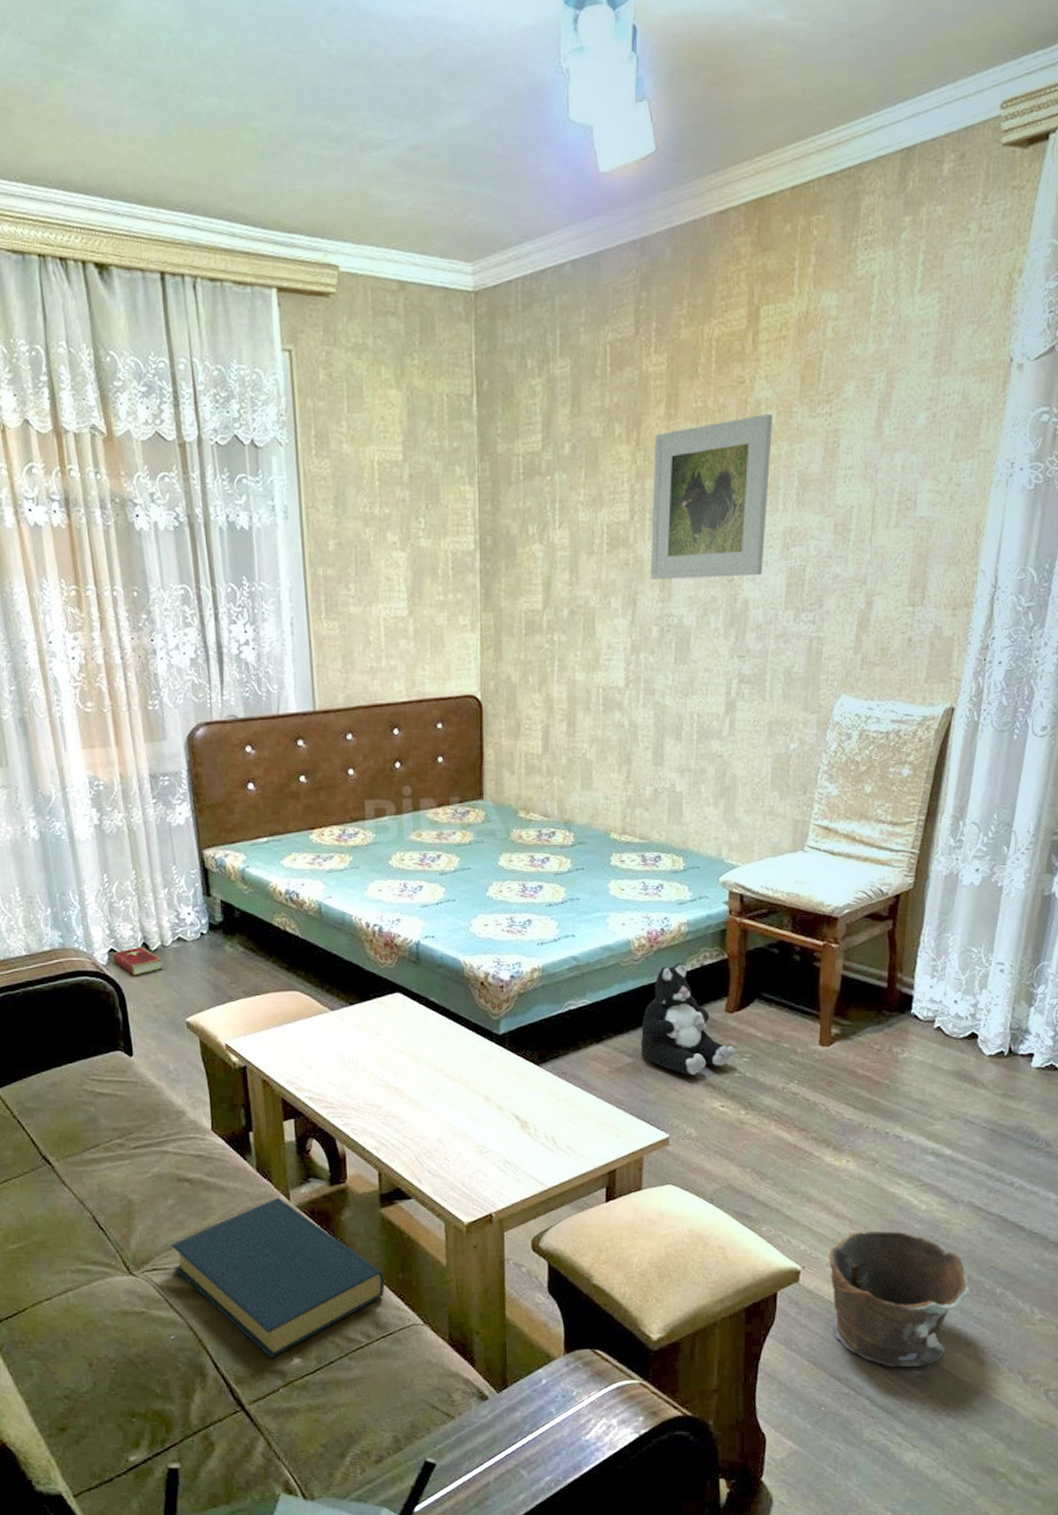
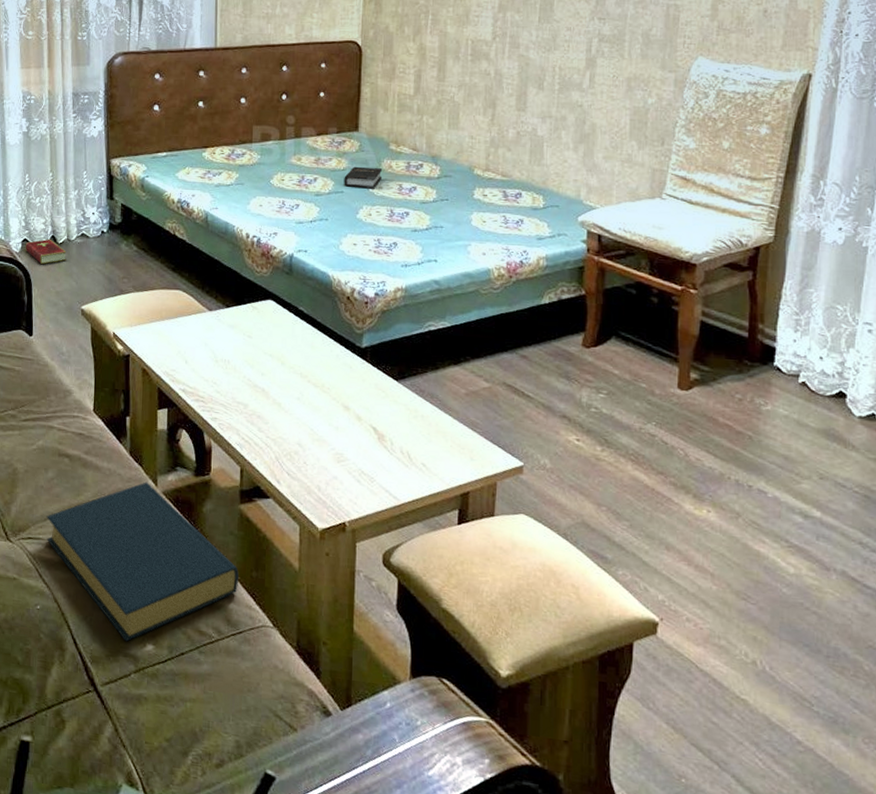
hardback book: none [470,838,512,863] -> present [344,166,383,189]
plush toy: present [641,963,735,1076] -> none [498,295,592,406]
clay pot: present [828,1231,971,1368] -> none [688,588,847,749]

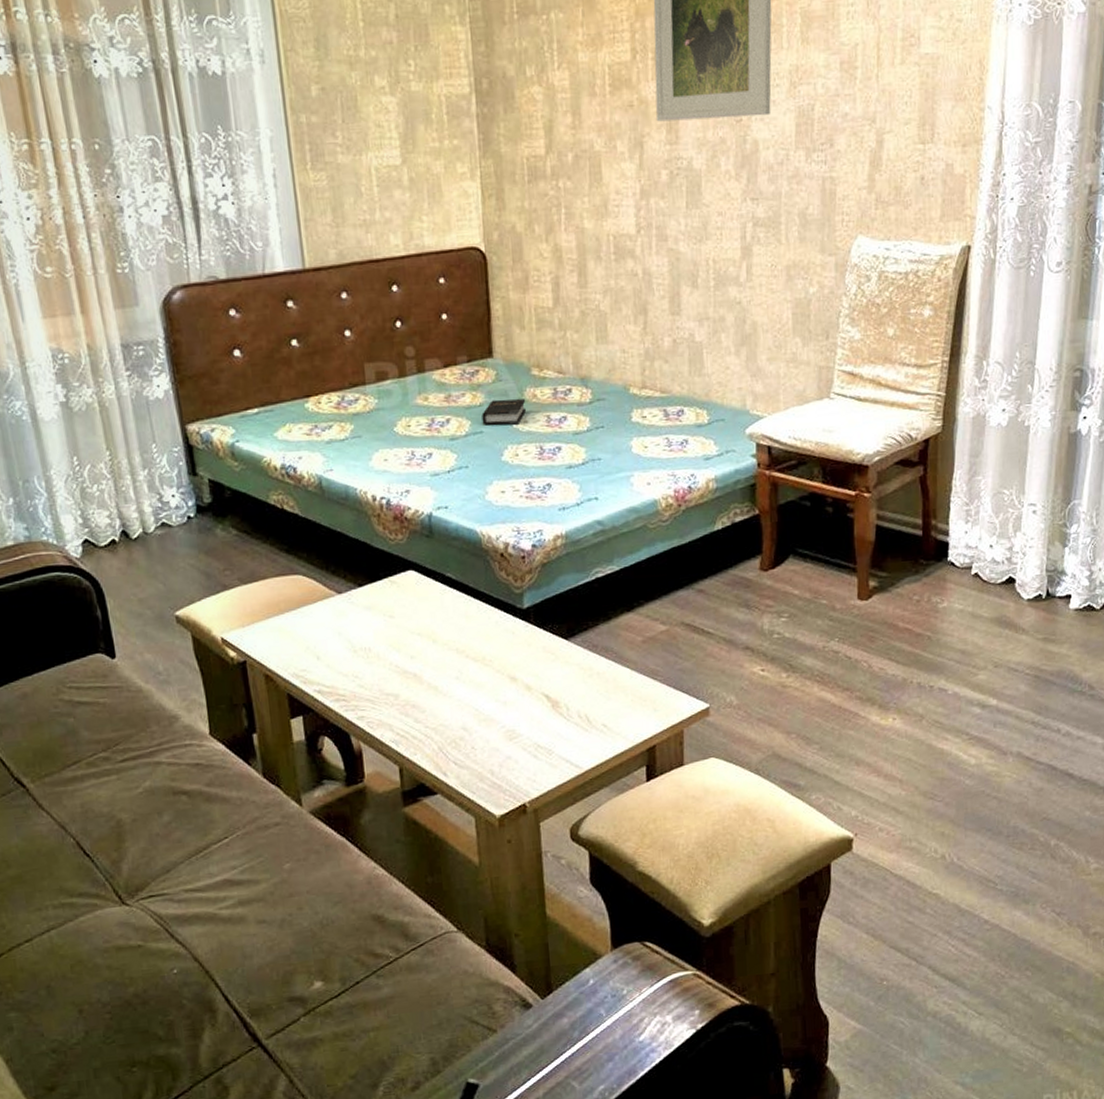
hardcover book: present [25,239,67,265] -> none [86,535,146,569]
hardback book: present [46,482,239,642] -> none [168,804,413,985]

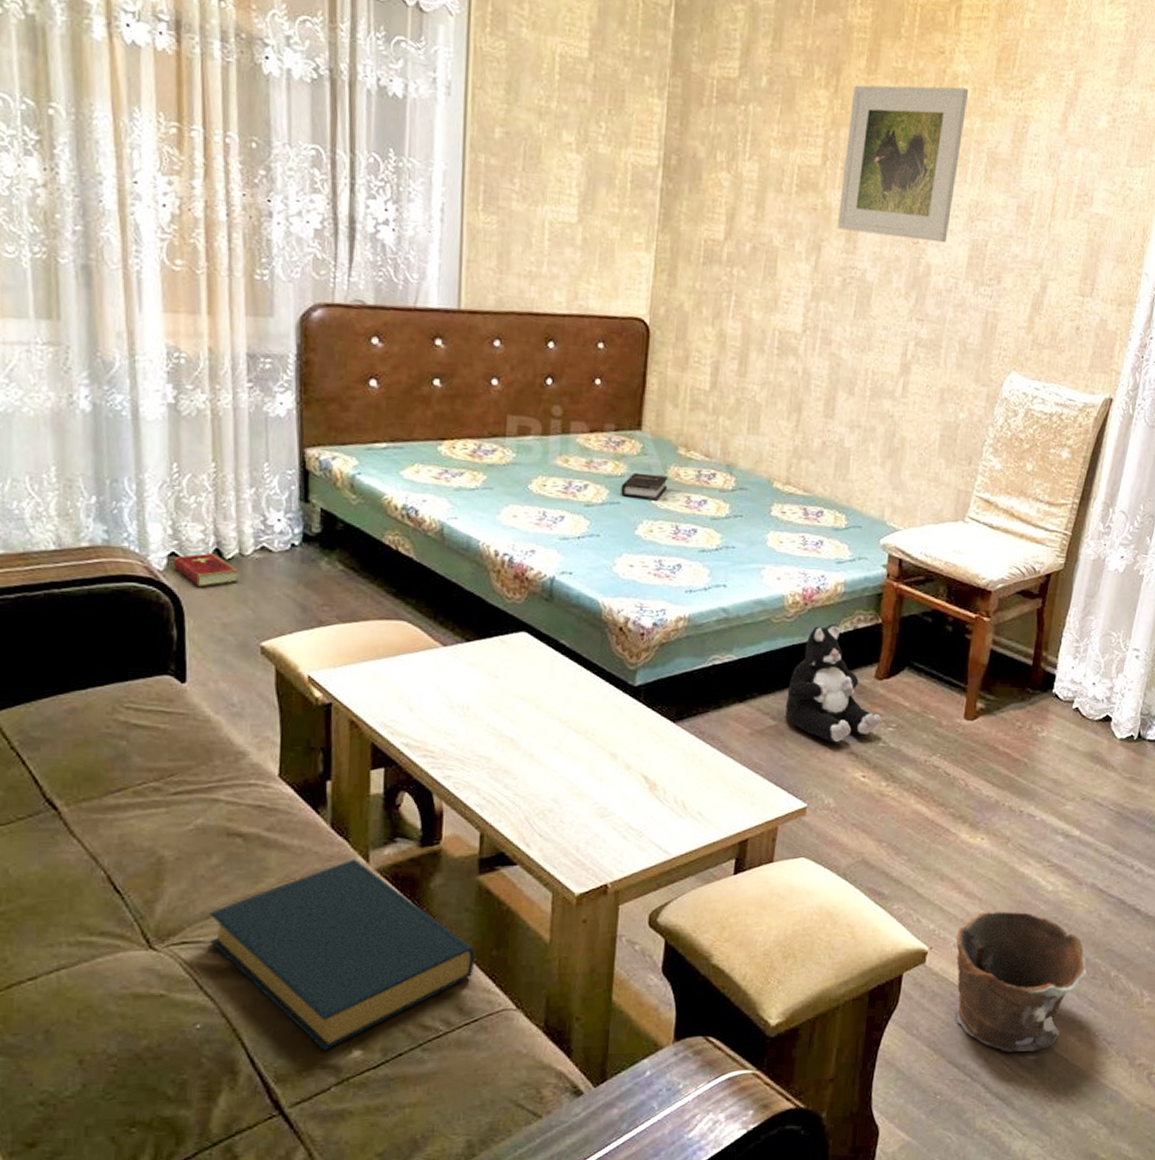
hardcover book: none [86,535,146,569] -> present [172,552,238,588]
hardback book: none [168,804,413,985] -> present [208,859,475,1051]
plush toy: none [673,521,773,640] -> present [786,624,882,743]
clay pot: none [880,788,1026,933] -> present [955,911,1088,1053]

